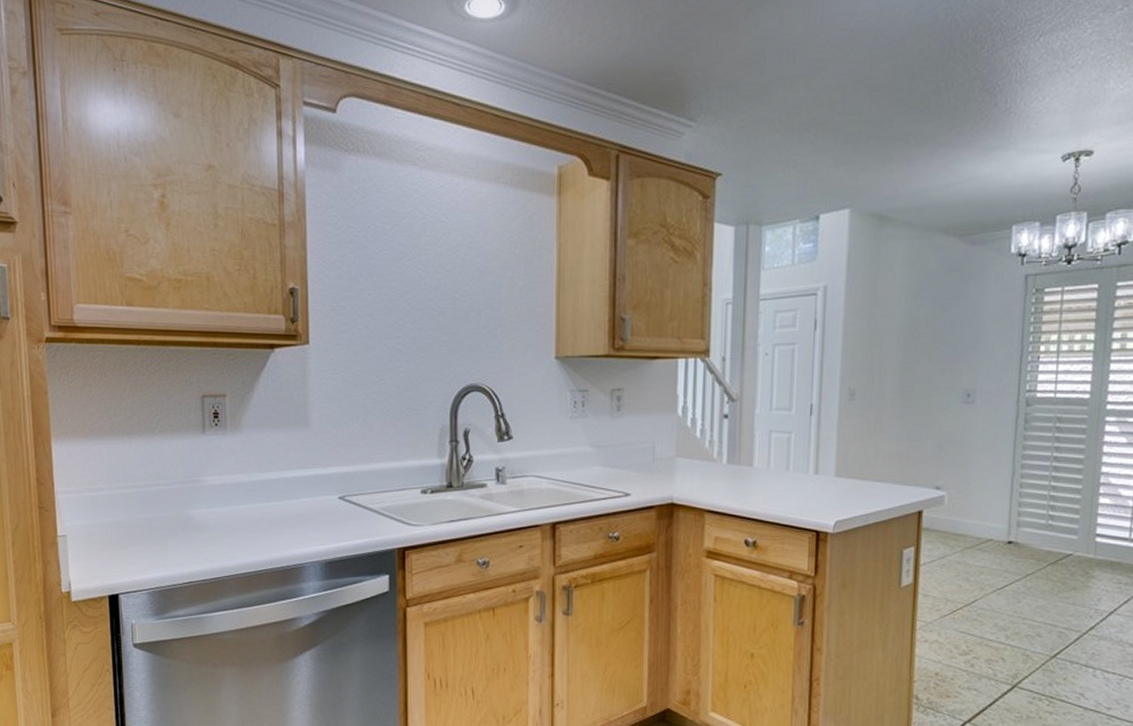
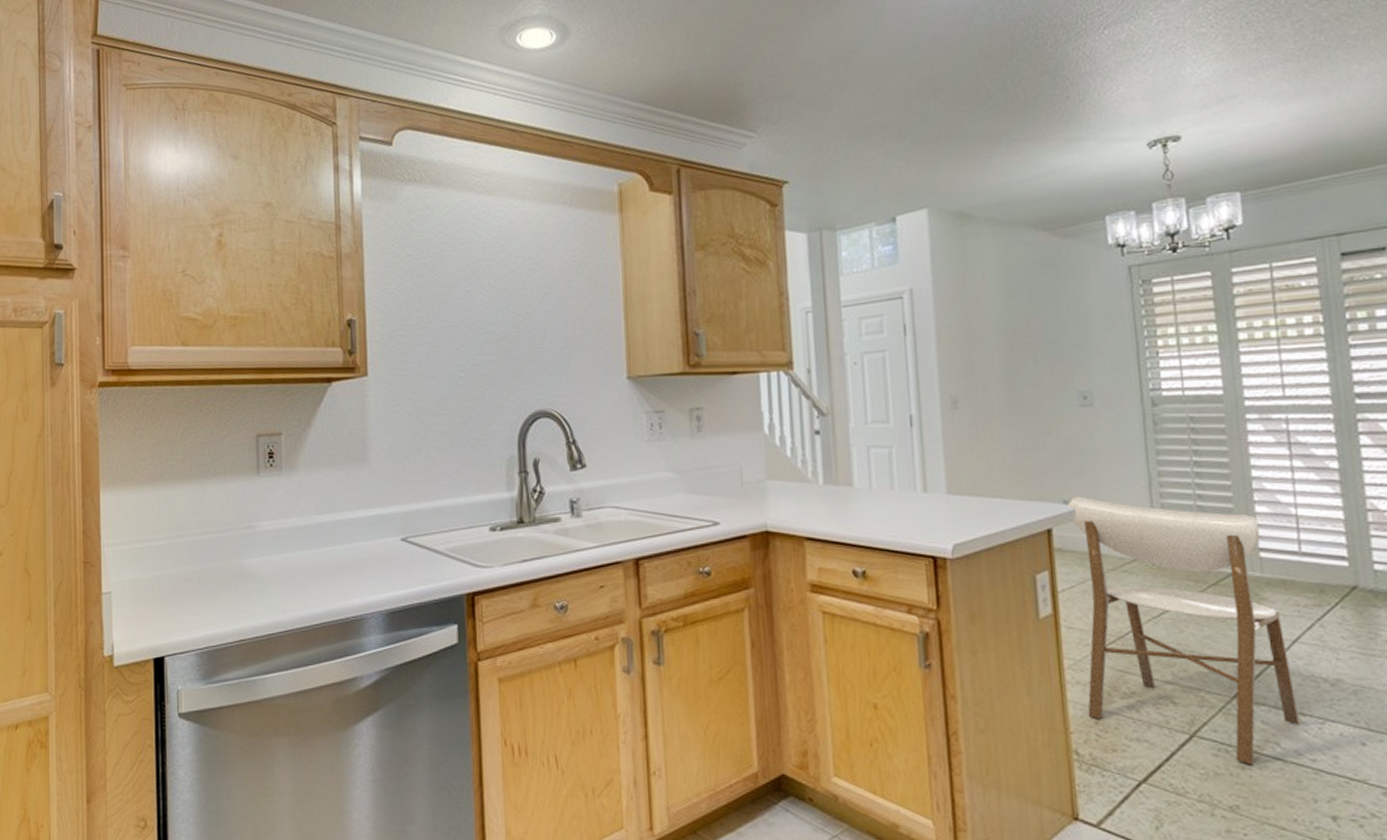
dining chair: none [930,483,1105,711] -> present [1067,496,1300,766]

